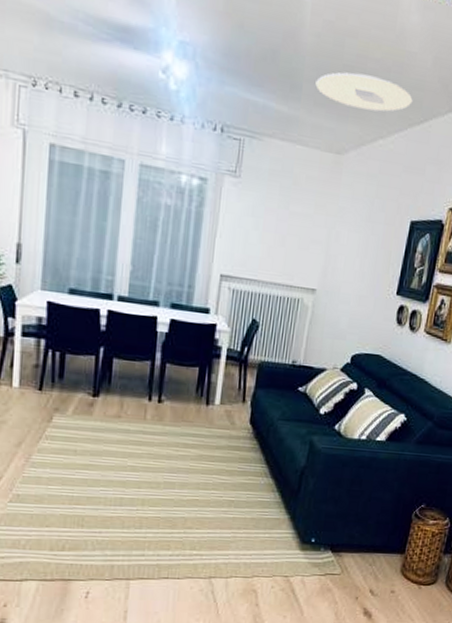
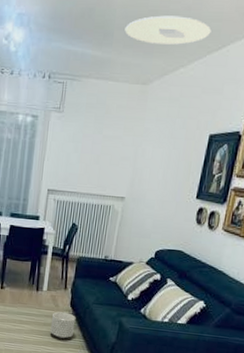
planter: none [224,431,257,465] -> present [50,311,76,339]

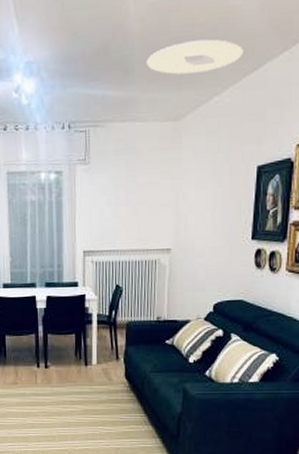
planter: present [50,311,76,339] -> none [106,386,134,415]

